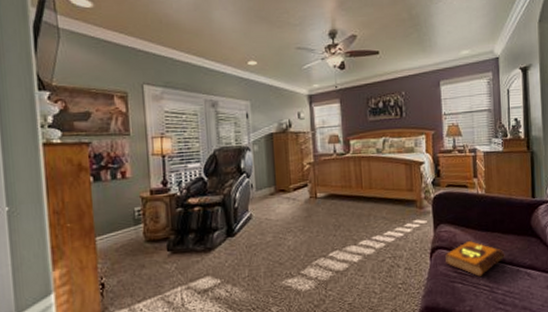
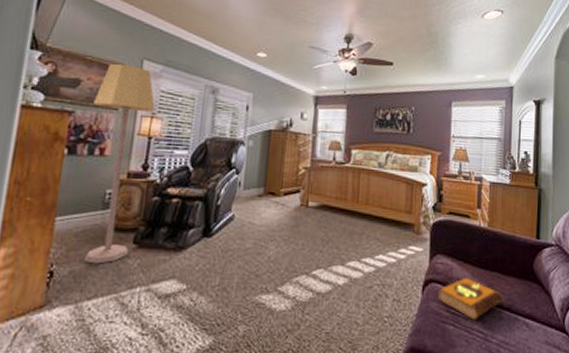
lamp: none [106,91,165,273] -> present [83,63,155,264]

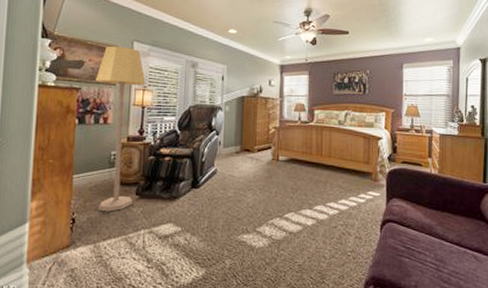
hardback book: present [437,276,503,320] -> none [394,217,453,253]

